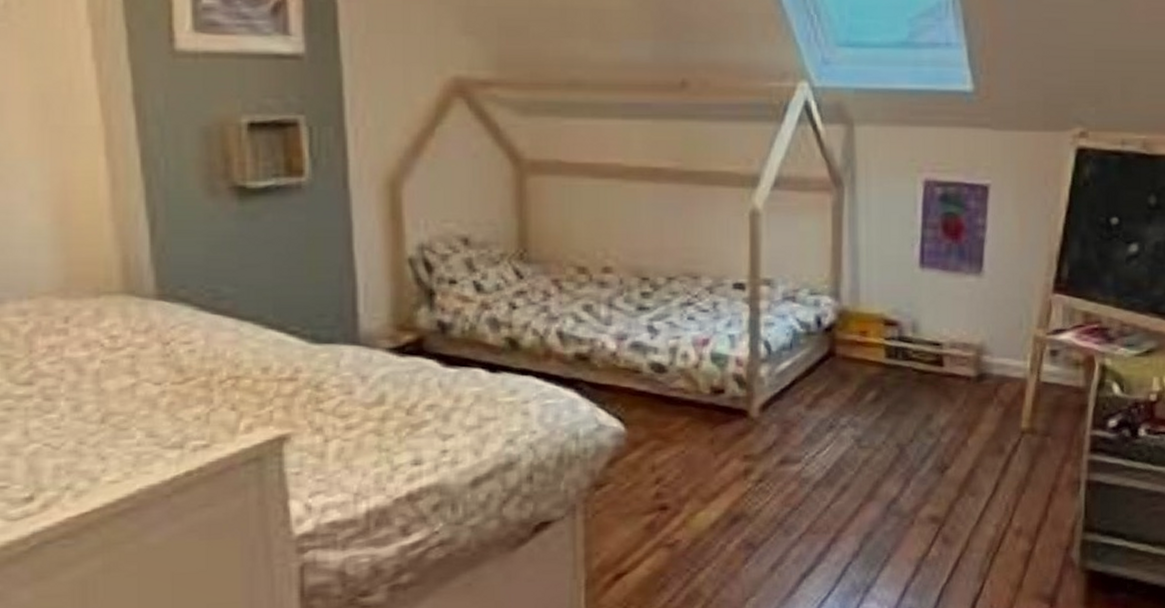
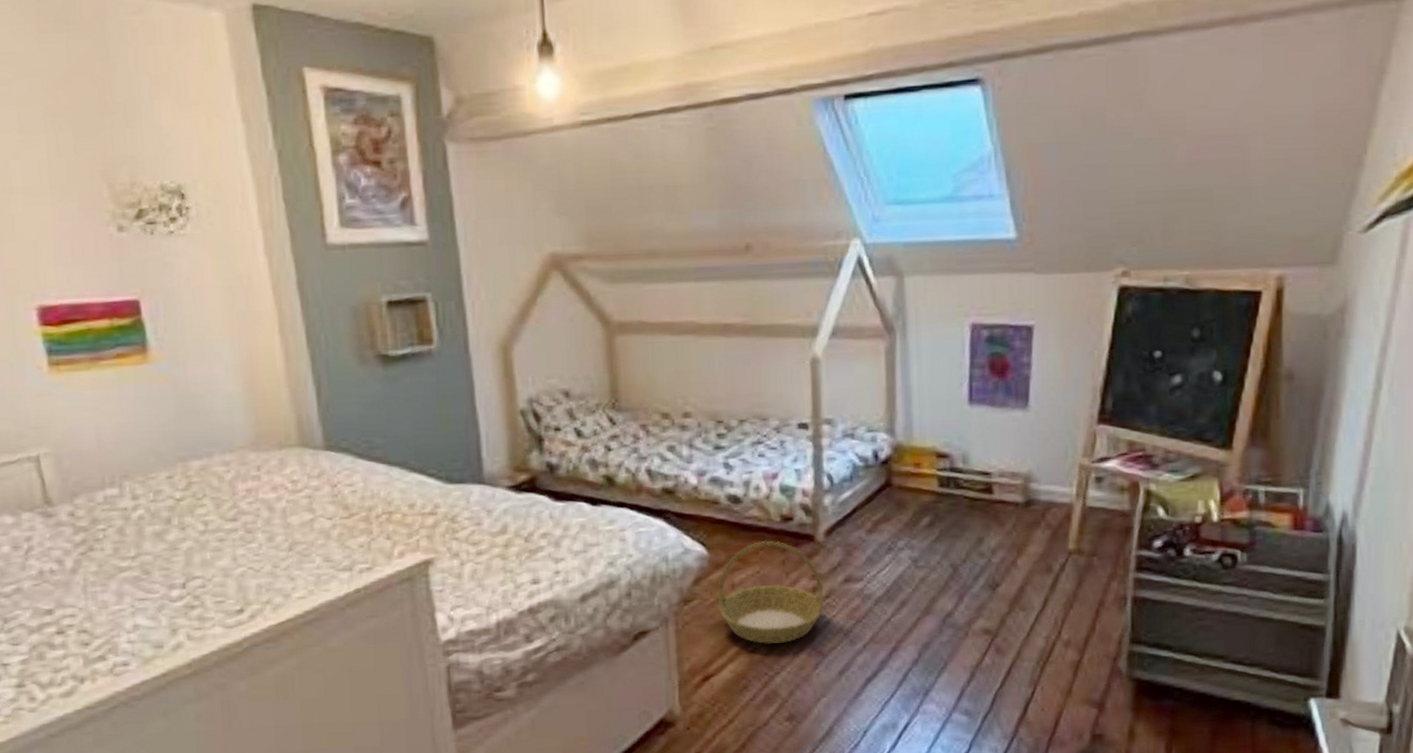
basket: none [636,415,757,536] -> present [718,540,824,645]

